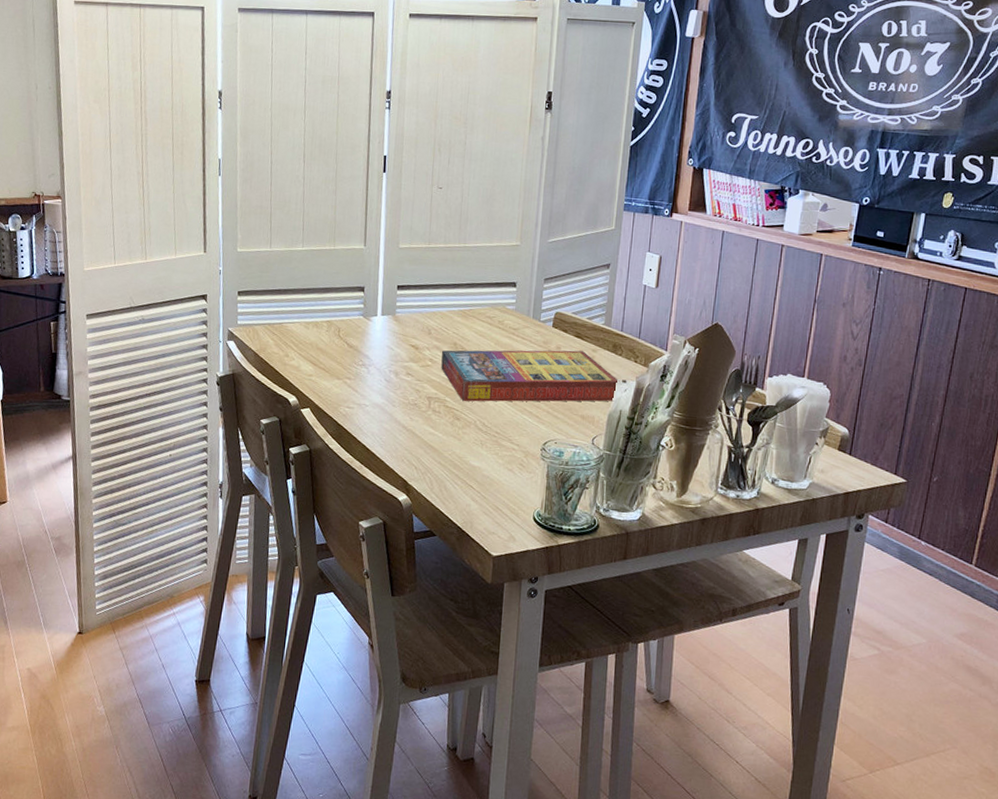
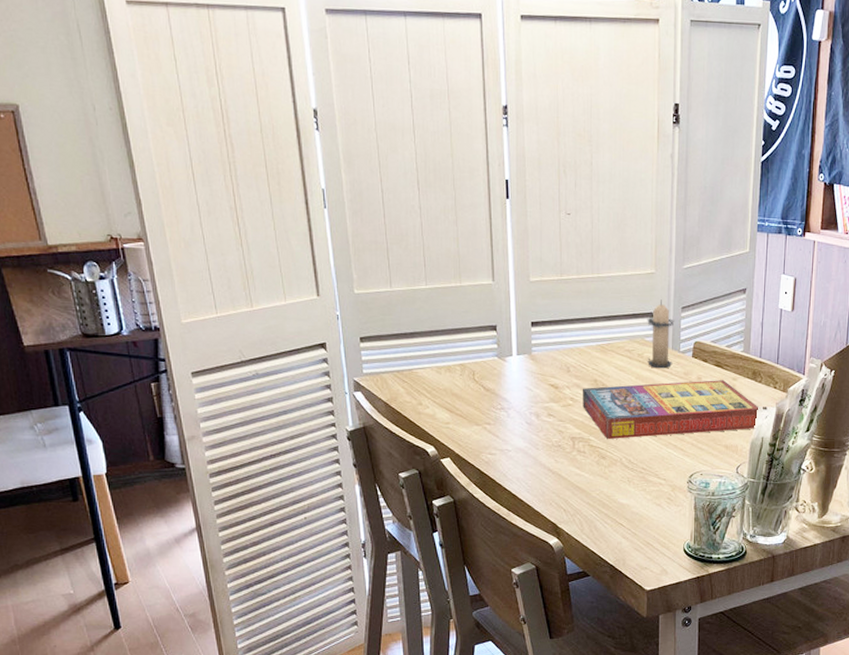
candle: none [507,270,537,337] -> present [647,299,675,369]

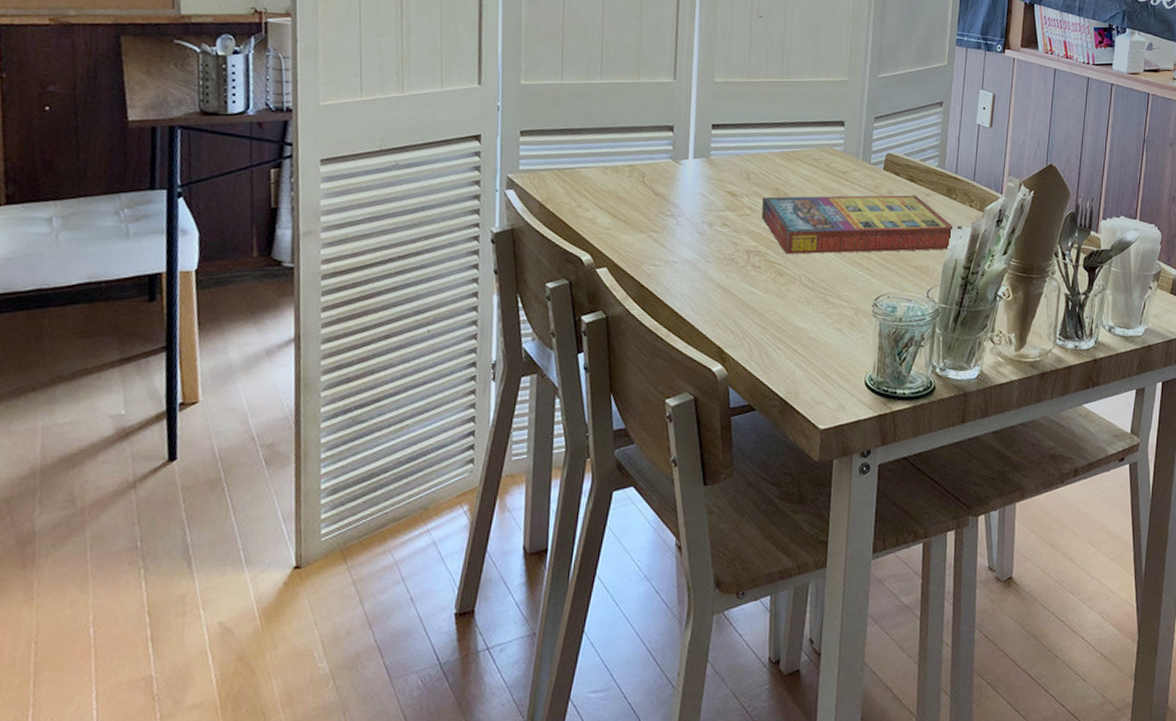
candle: present [647,299,675,369] -> none [835,108,867,181]

